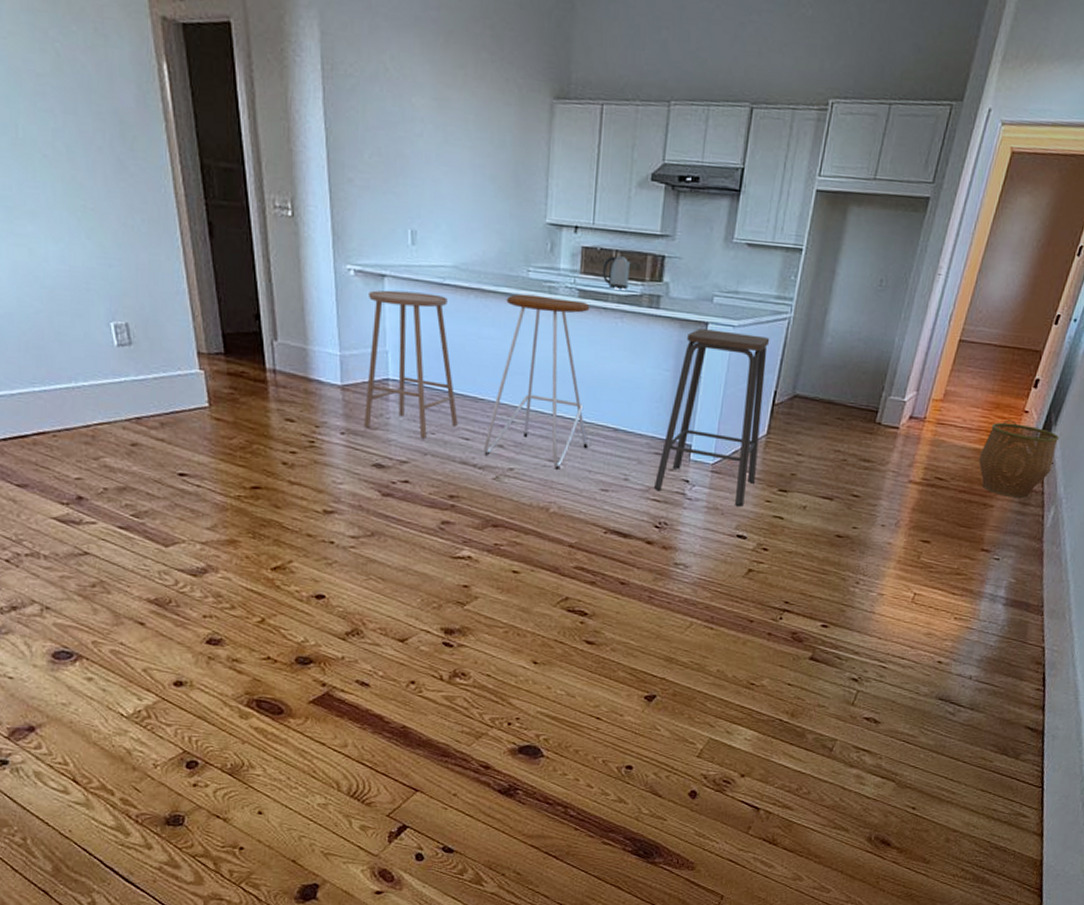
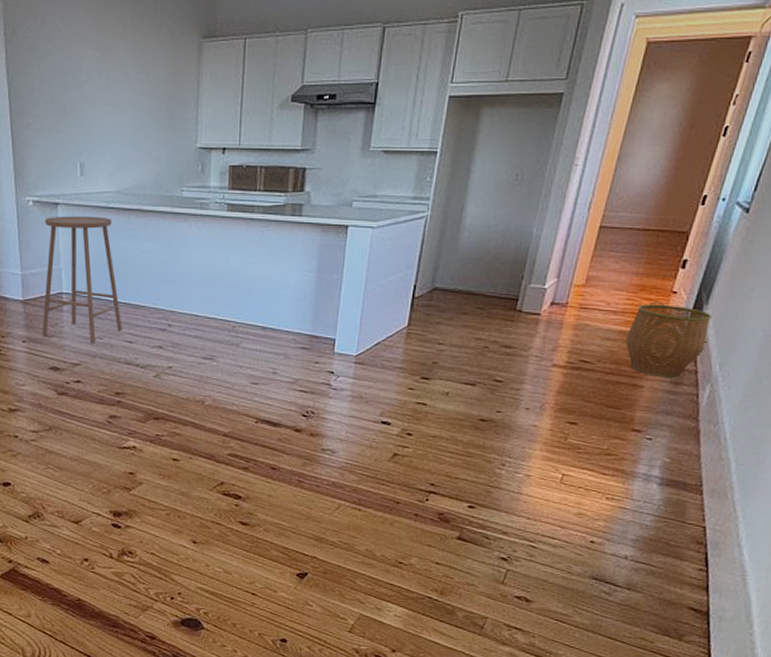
bar stool: present [484,293,590,470] -> none [145,211,239,366]
kettle: present [602,255,631,289] -> none [248,171,275,200]
bar stool: present [653,328,770,506] -> none [300,232,408,394]

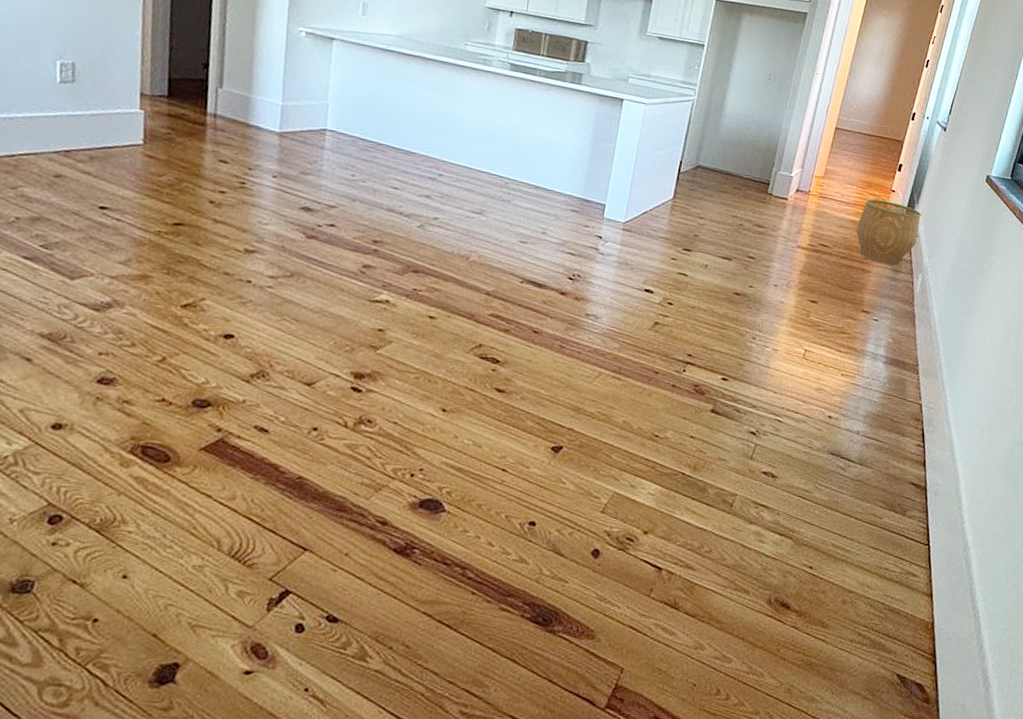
stool: present [42,216,122,343] -> none [297,51,390,186]

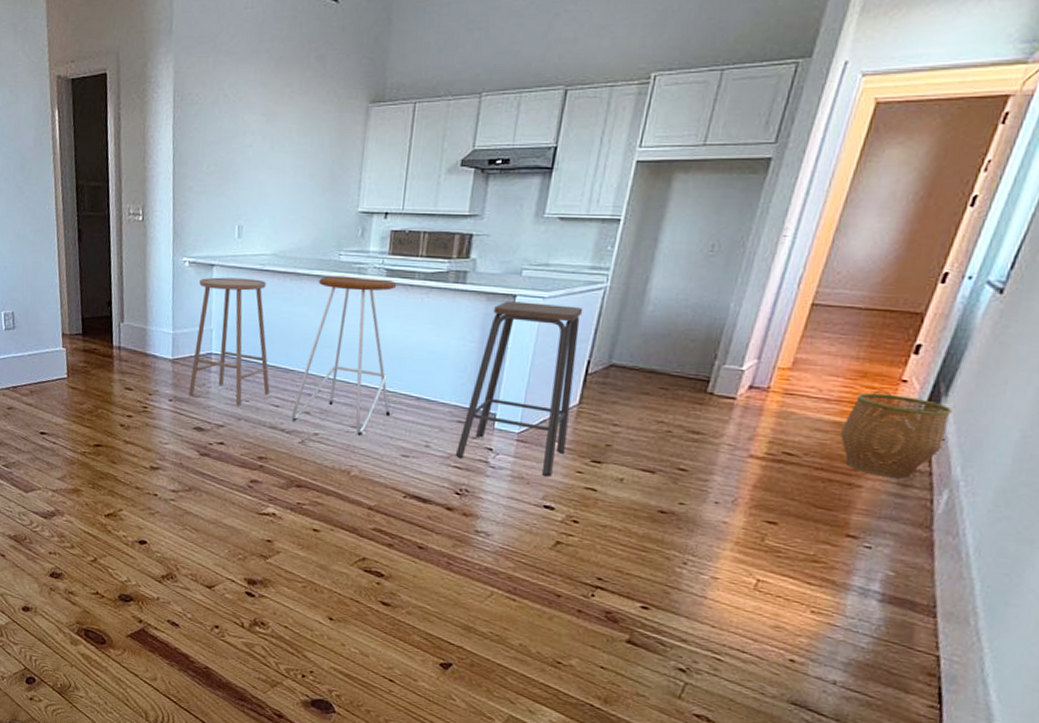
stool: none [297,51,390,186] -> present [189,277,270,406]
bar stool: none [411,63,520,221] -> present [291,275,397,435]
bar stool: none [569,103,677,263] -> present [455,301,583,477]

